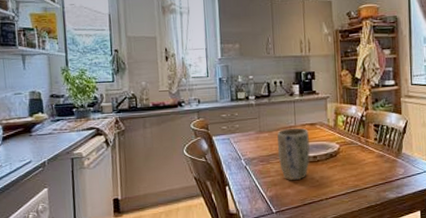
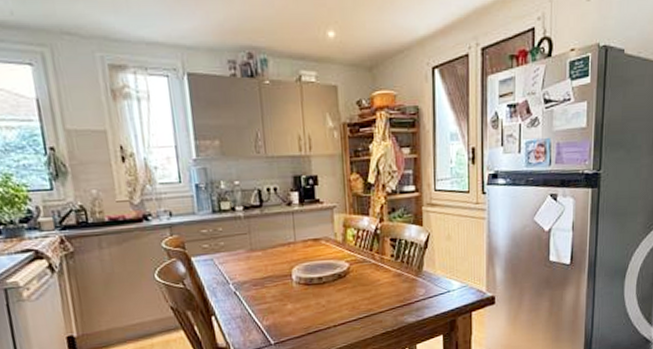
plant pot: present [277,127,310,180] -> none [273,244,314,307]

